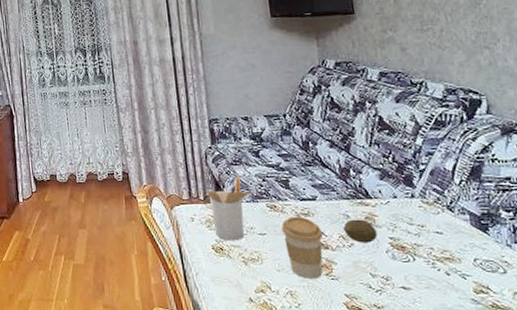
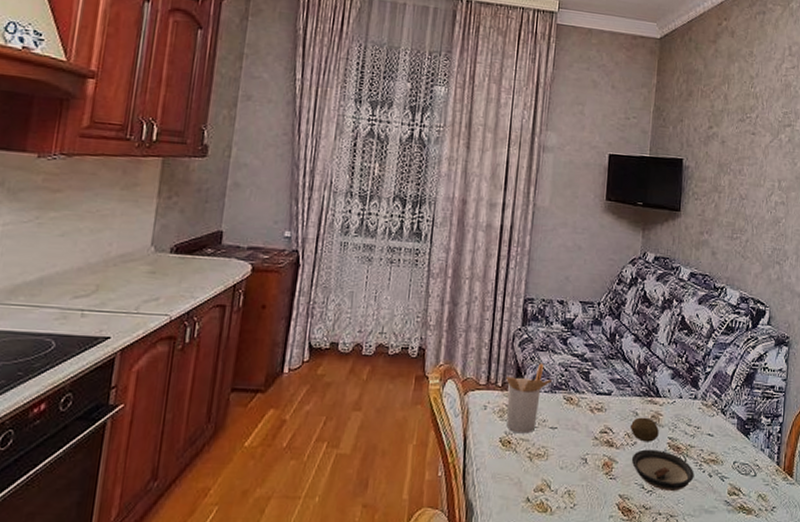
coffee cup: present [281,216,323,278] -> none [573,411,611,477]
saucer: none [351,250,428,290] -> present [631,449,695,491]

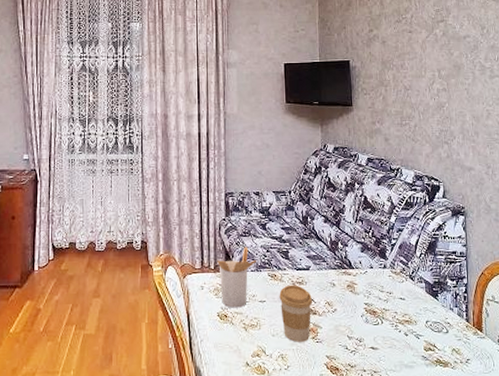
coffee cup: none [573,411,611,477] -> present [279,285,312,342]
fruit: present [629,417,659,442] -> none [329,287,355,309]
saucer: present [631,449,695,491] -> none [333,314,392,350]

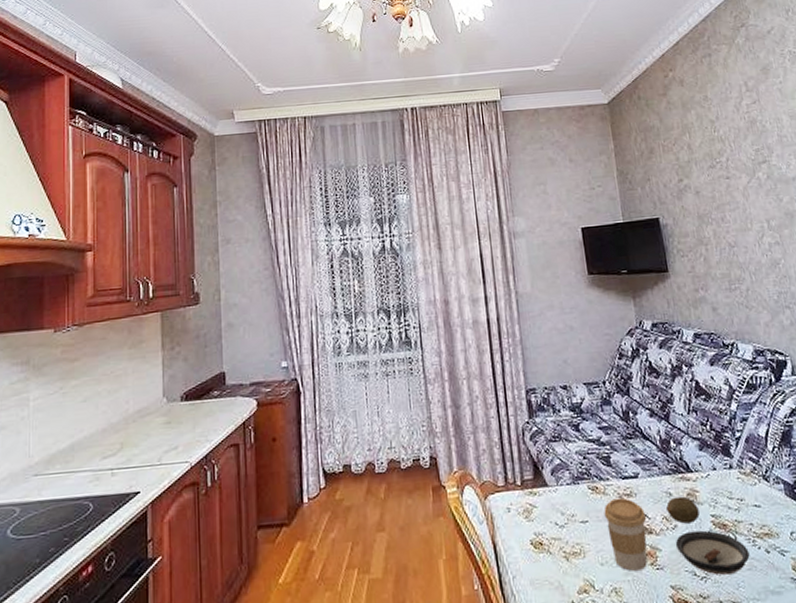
utensil holder: present [217,247,256,308] -> none [524,454,572,533]
fruit: none [329,287,355,309] -> present [665,496,700,524]
saucer: none [333,314,392,350] -> present [675,530,750,575]

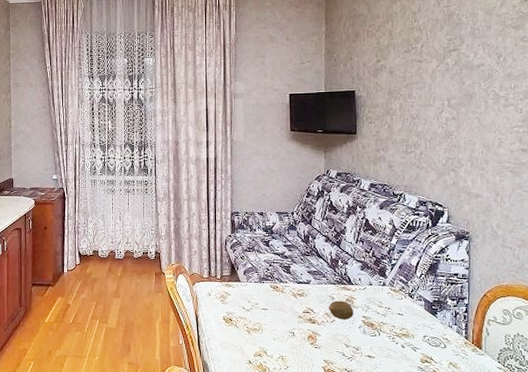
coffee cup: present [604,497,648,571] -> none [280,296,312,347]
saucer: present [675,530,750,575] -> none [332,325,388,358]

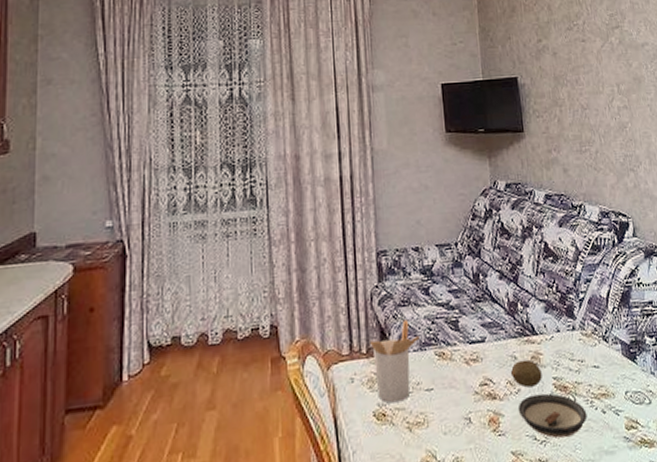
utensil holder: none [223,261,259,314] -> present [370,319,419,404]
saucer: none [332,325,388,358] -> present [517,393,587,438]

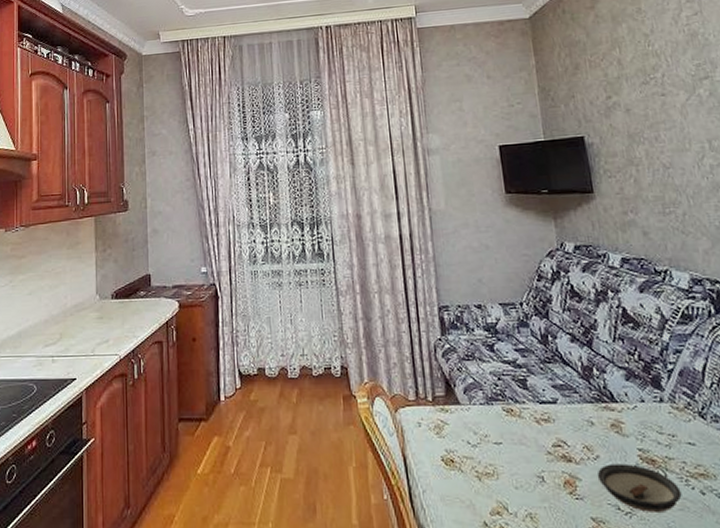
utensil holder: present [370,319,419,404] -> none [435,373,486,451]
fruit: present [510,359,542,388] -> none [586,426,625,455]

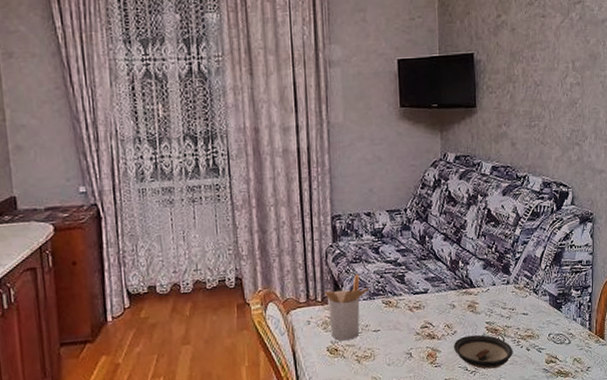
utensil holder: none [435,373,486,451] -> present [325,274,369,341]

